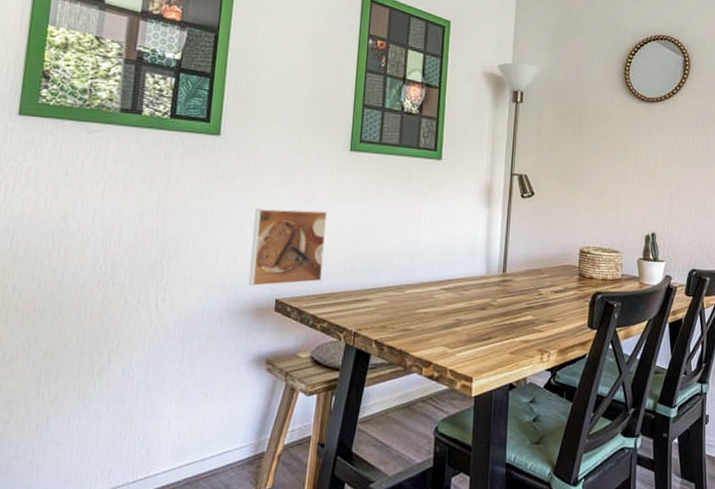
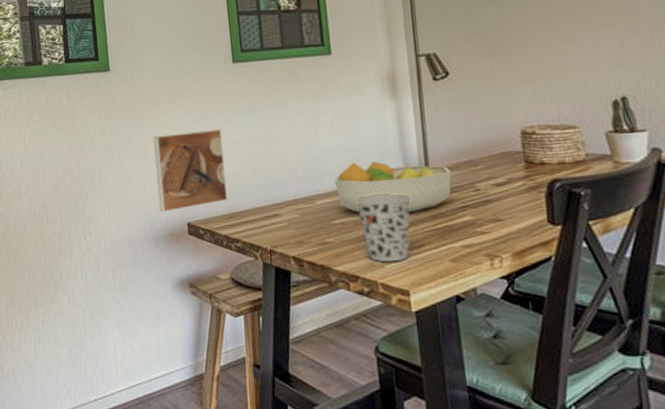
fruit bowl: none [424,258,523,308] -> present [333,161,452,213]
cup: none [440,289,487,351] -> present [355,193,411,263]

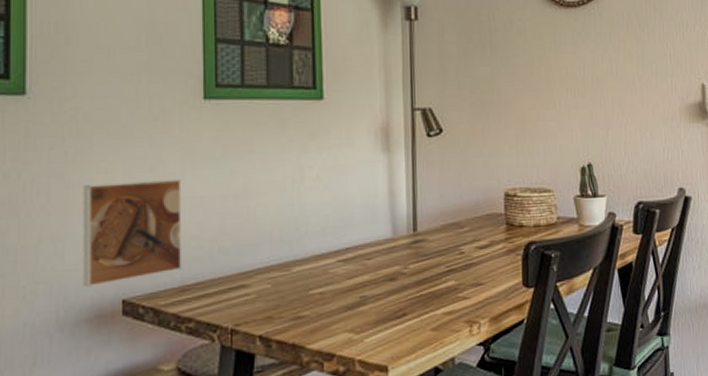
fruit bowl: present [333,161,452,213] -> none [315,222,438,281]
cup: present [355,193,411,263] -> none [337,257,396,337]

